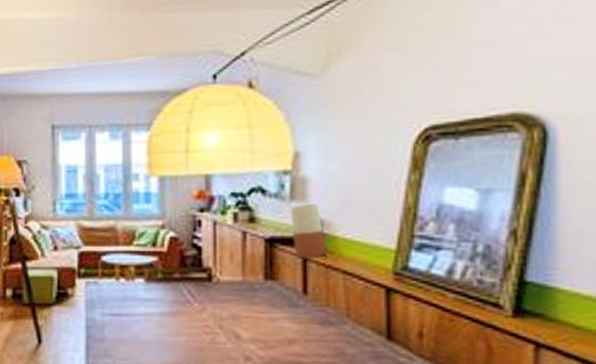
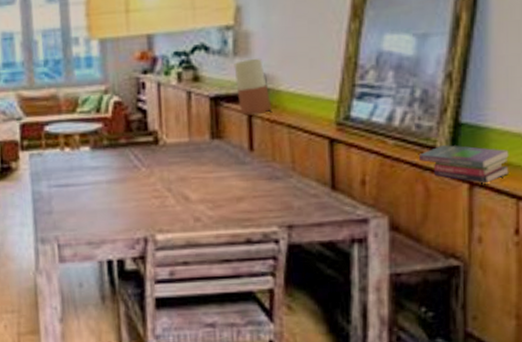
books: none [480,303,579,346] -> present [418,145,509,184]

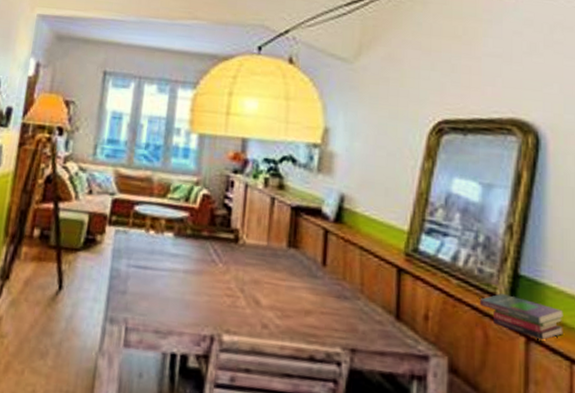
vase: present [234,58,272,116] -> none [316,177,348,232]

